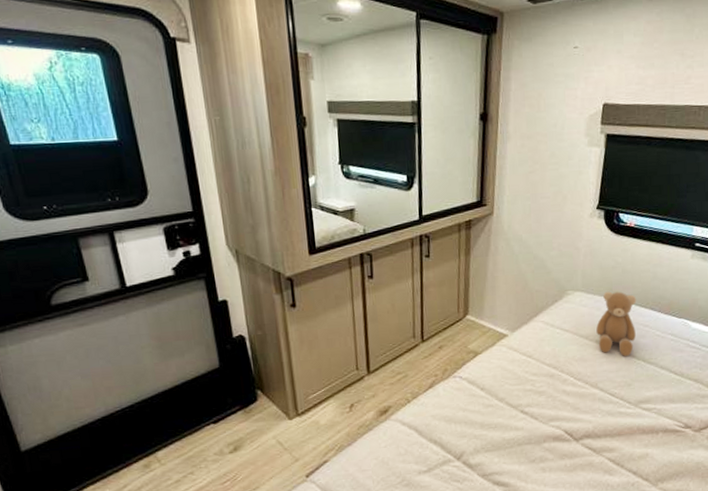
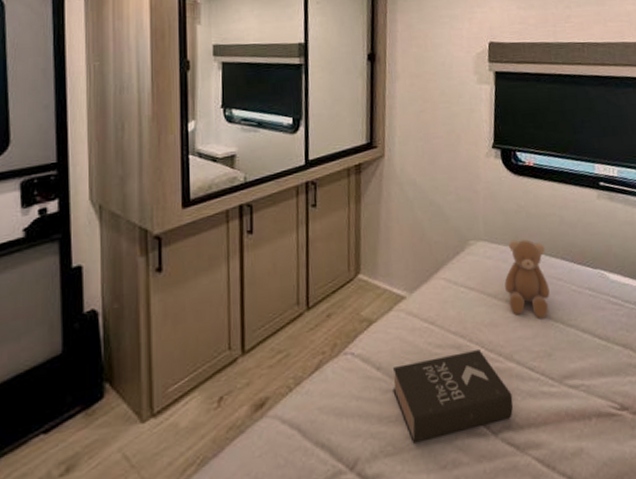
book: none [493,378,594,444] -> present [392,350,514,444]

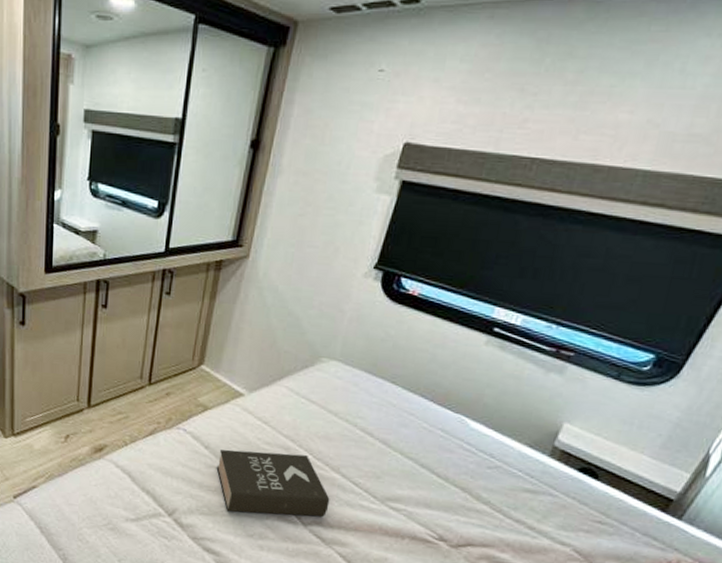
teddy bear: present [504,239,550,319] -> none [348,366,406,445]

